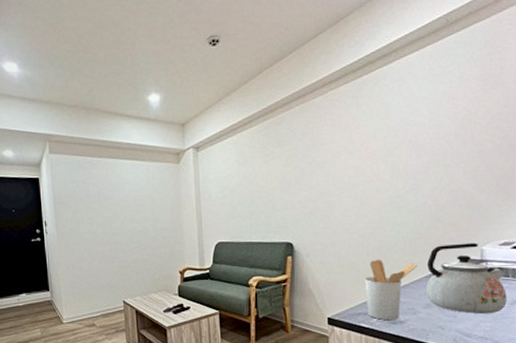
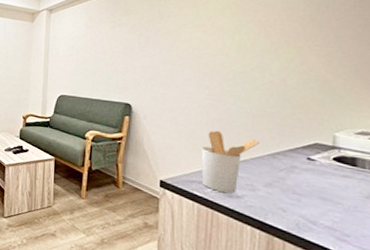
kettle: present [426,242,507,314] -> none [268,125,362,204]

